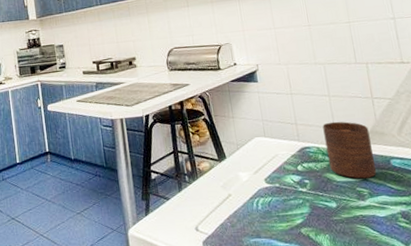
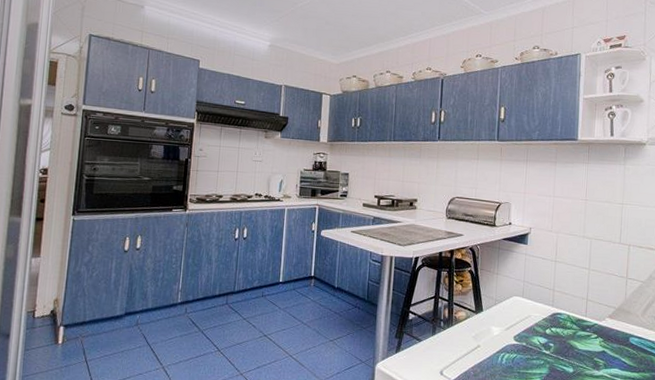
cup: present [322,121,377,179] -> none [575,293,617,351]

